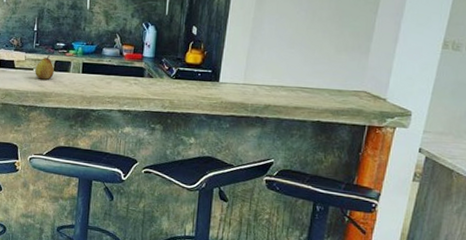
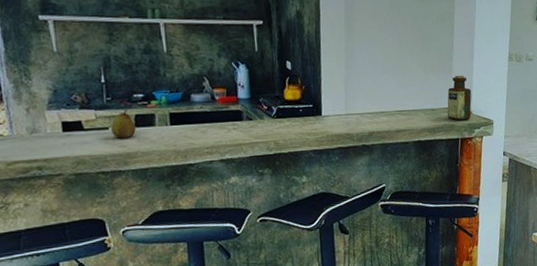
bottle: none [355,57,390,107] -> present [447,75,472,121]

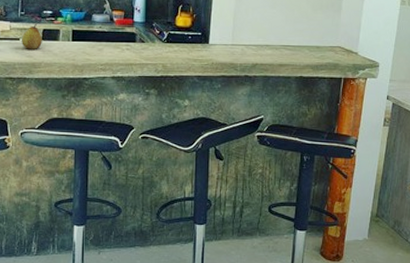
bottle: present [447,75,472,121] -> none [332,15,359,60]

